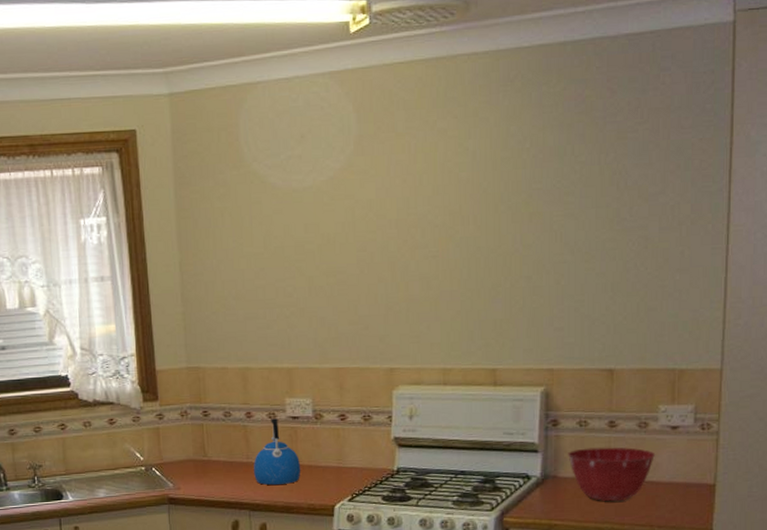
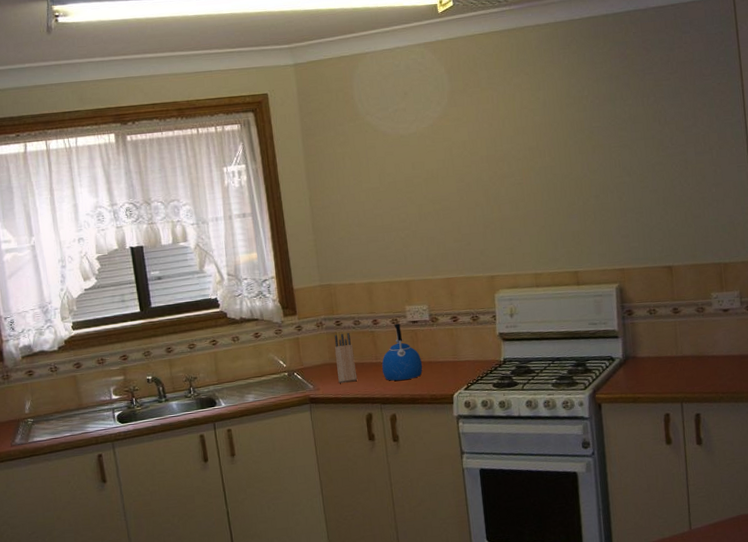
knife block: none [199,425,224,484] -> present [334,332,357,384]
mixing bowl: present [568,447,656,501] -> none [643,329,714,375]

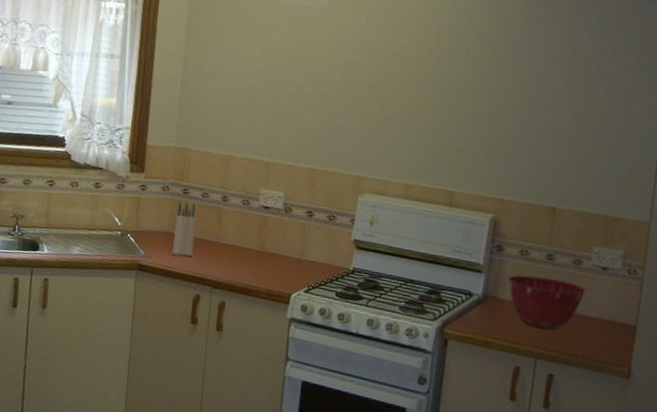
kettle: present [382,323,423,381] -> none [221,205,266,268]
mixing bowl: none [643,329,714,375] -> present [508,275,586,329]

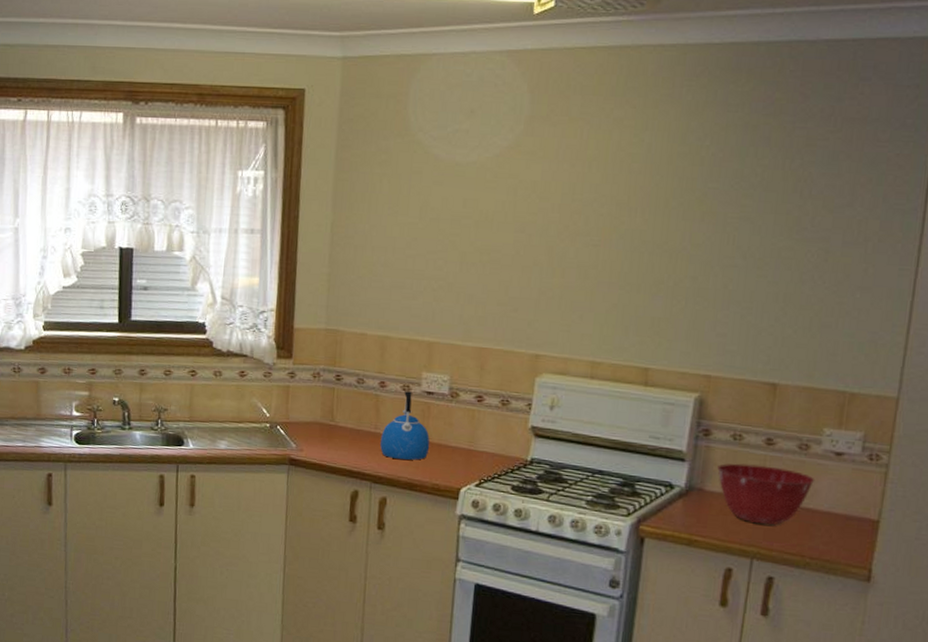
knife block: present [172,203,196,257] -> none [326,390,351,450]
kettle: none [221,205,266,268] -> present [380,391,430,460]

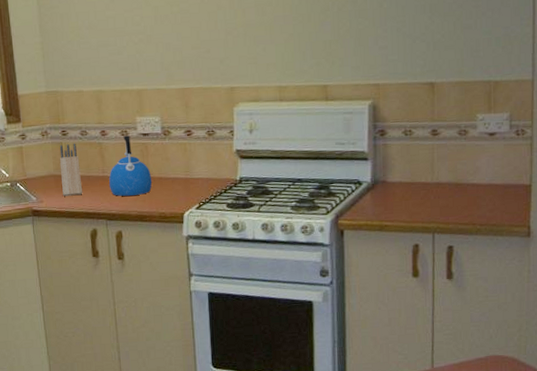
knife block: none [326,390,351,450] -> present [59,143,82,197]
mixing bowl: present [717,463,815,525] -> none [395,153,476,203]

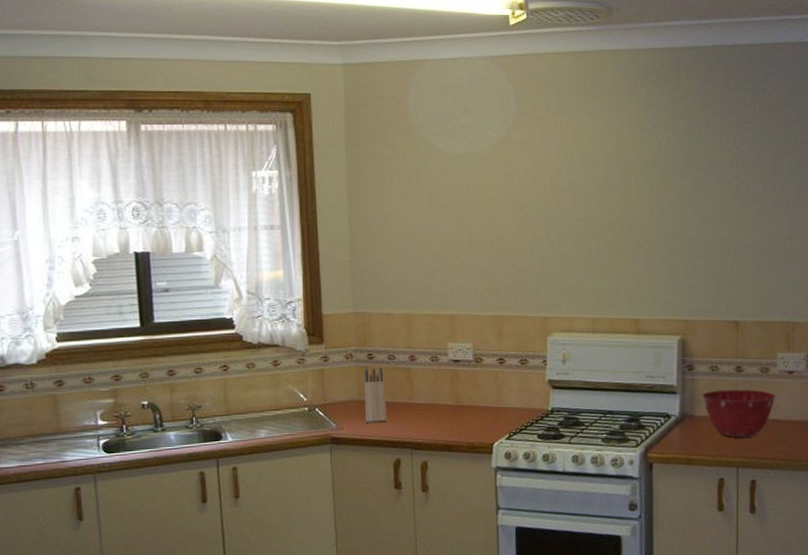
kettle: present [109,135,152,196] -> none [416,361,462,424]
mixing bowl: none [395,153,476,203] -> present [702,389,776,437]

